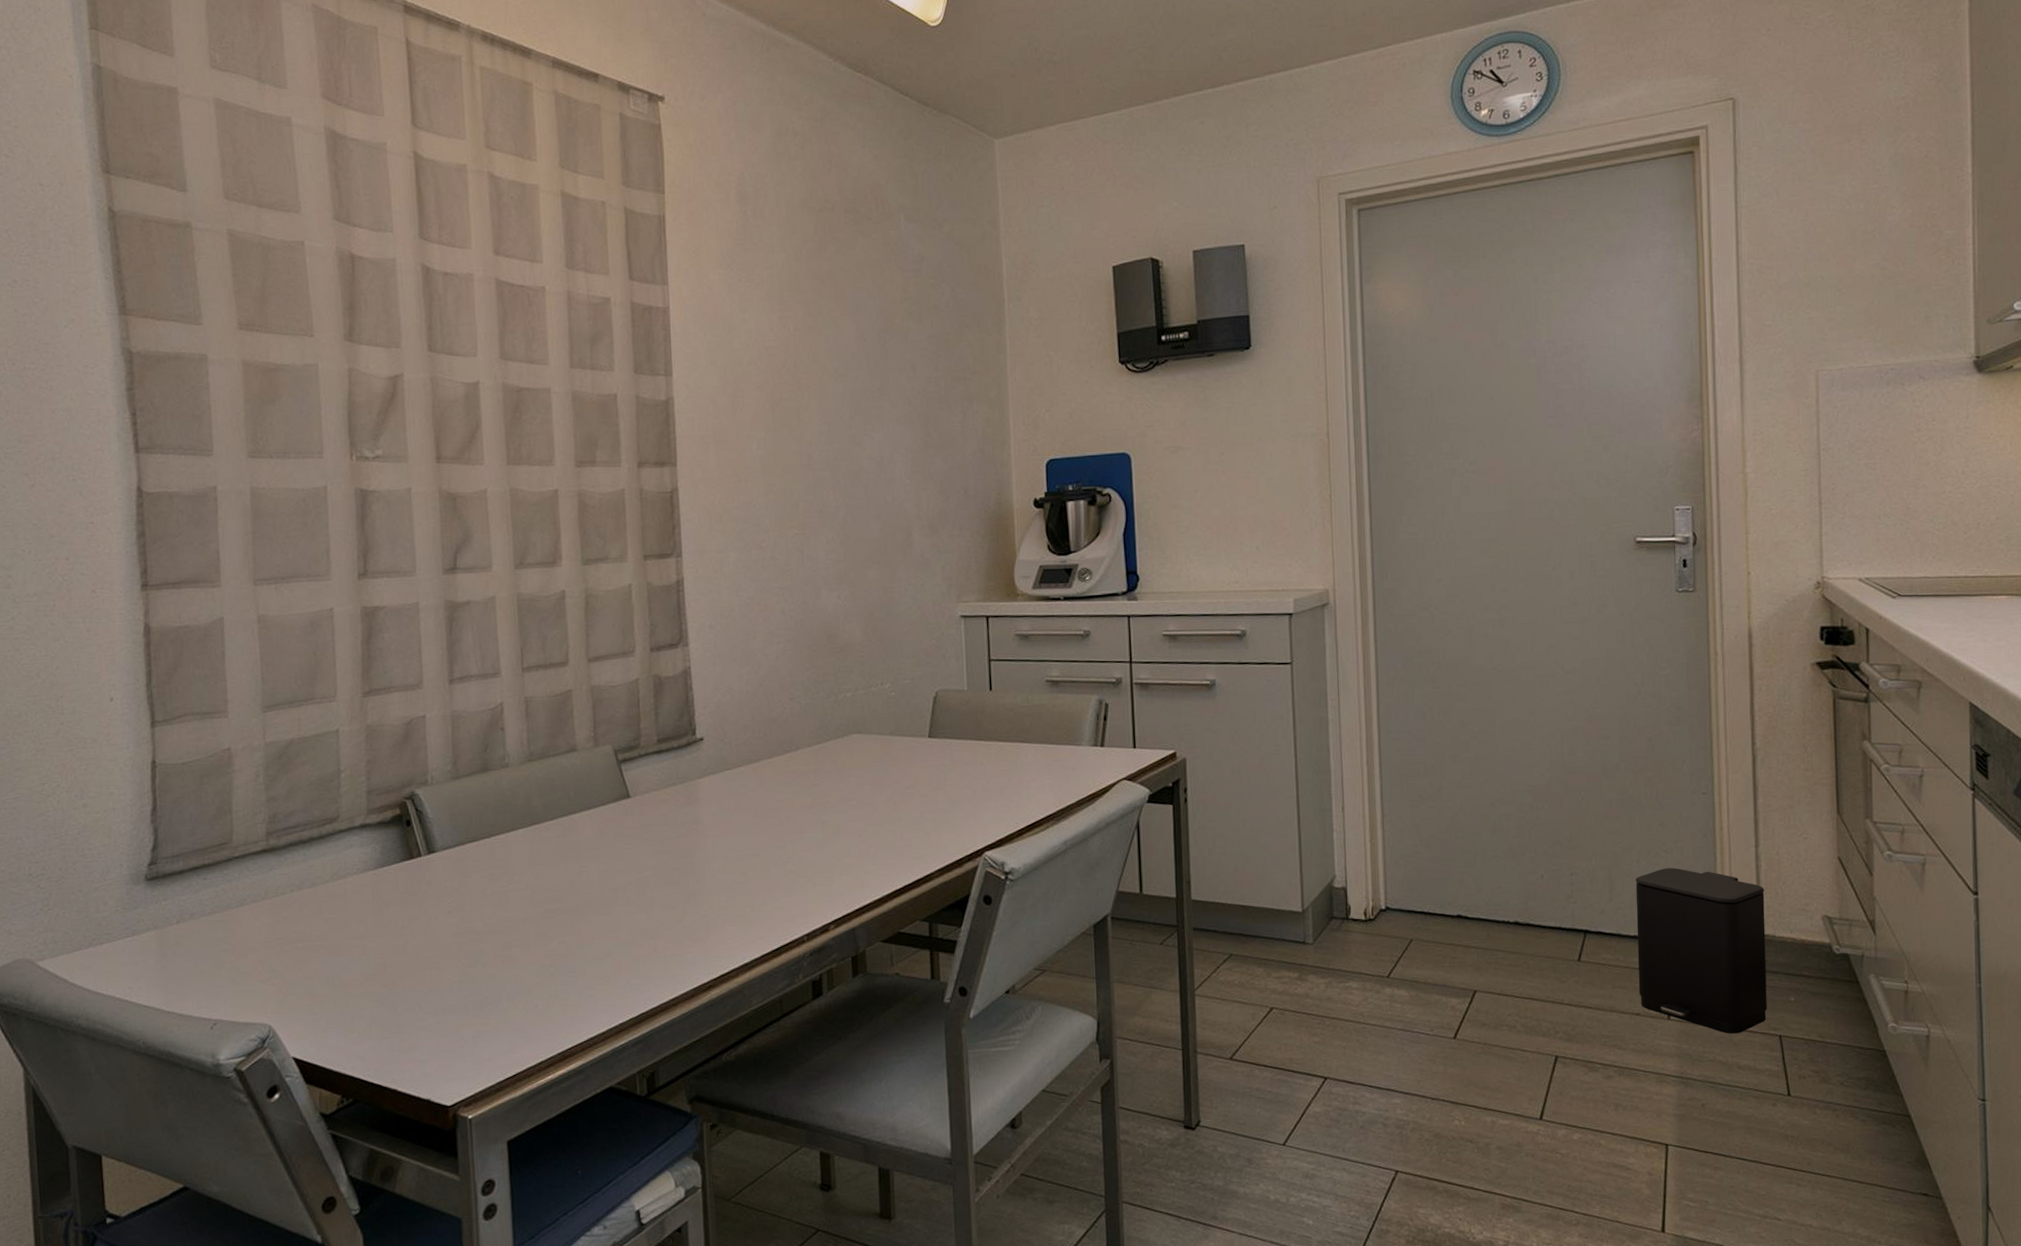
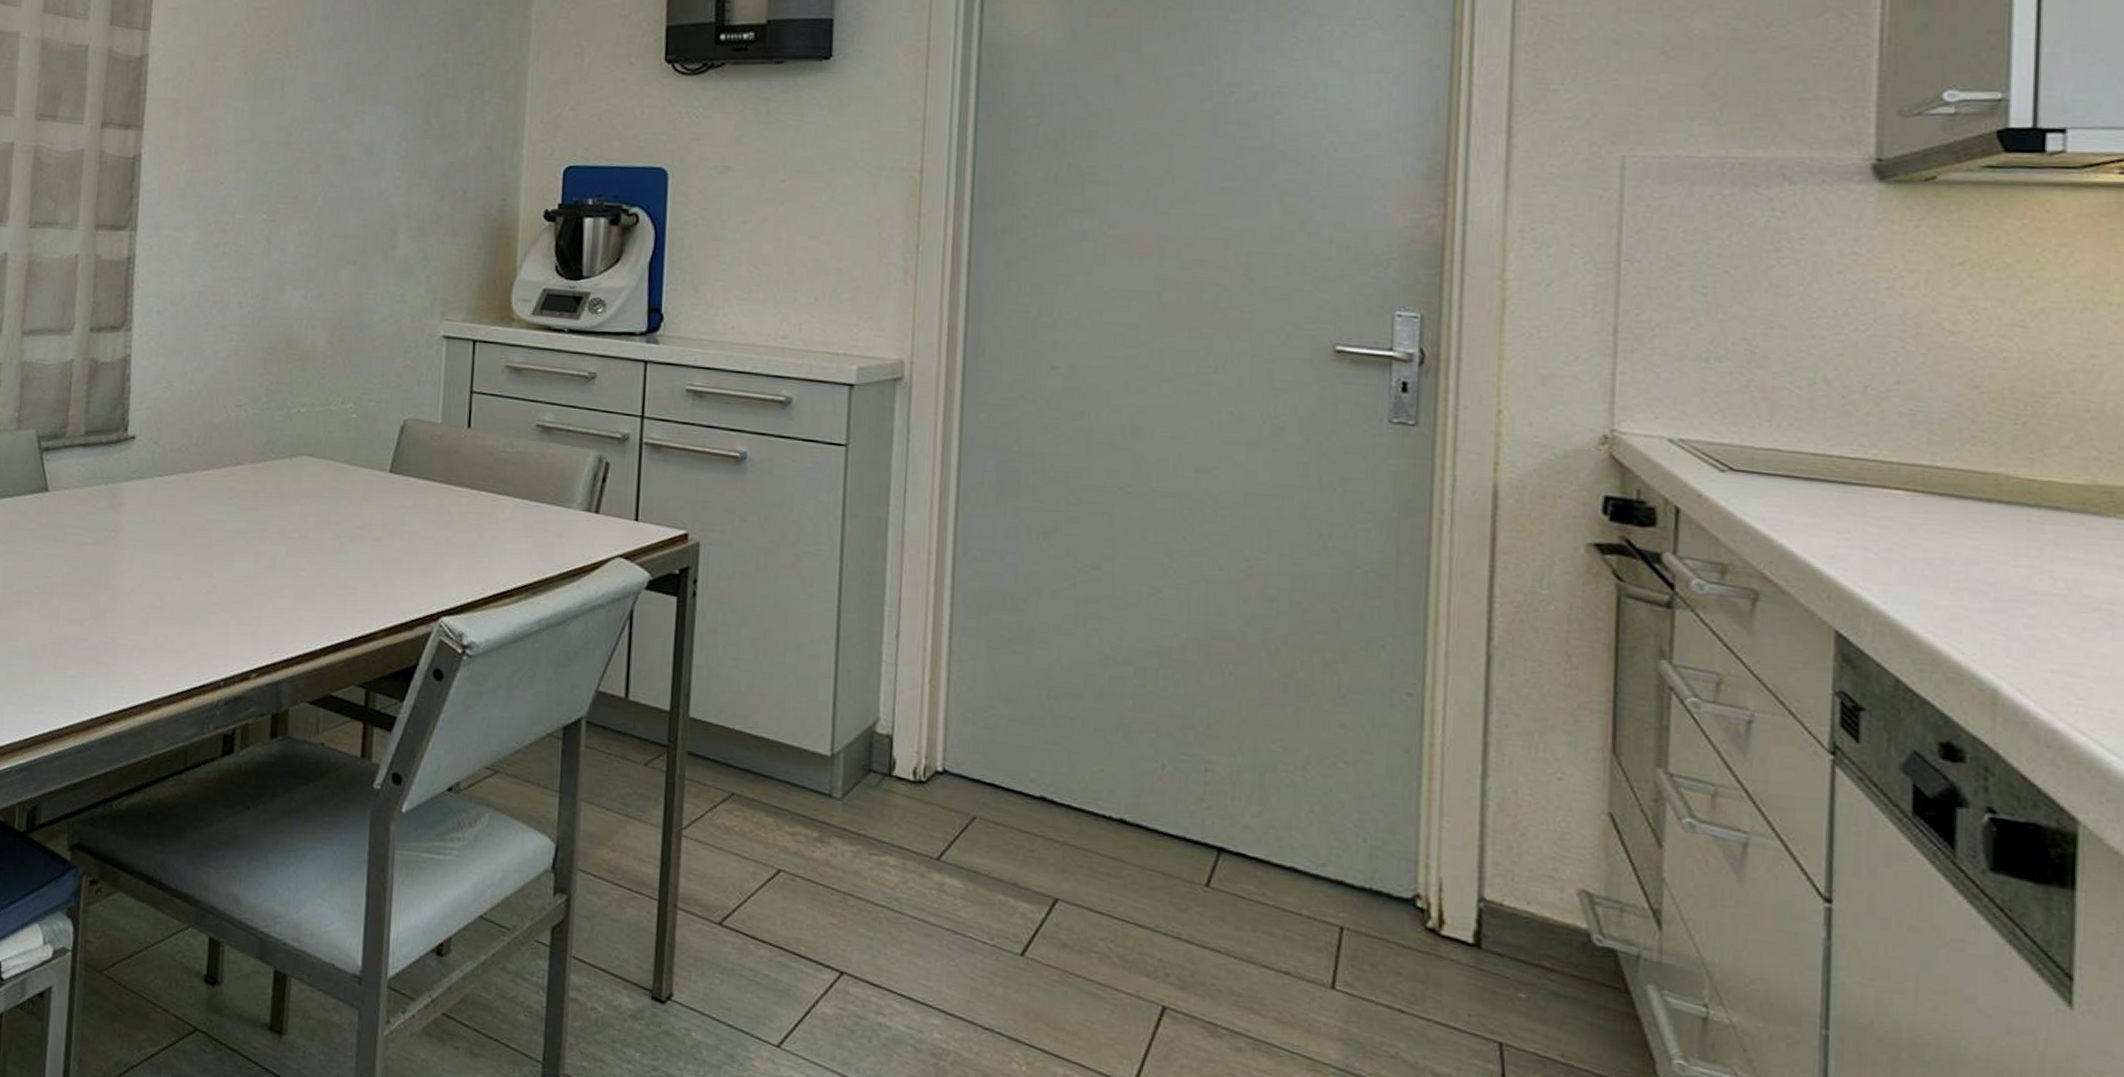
pedal bin: present [1635,867,1767,1034] -> none [1291,784,1491,1028]

